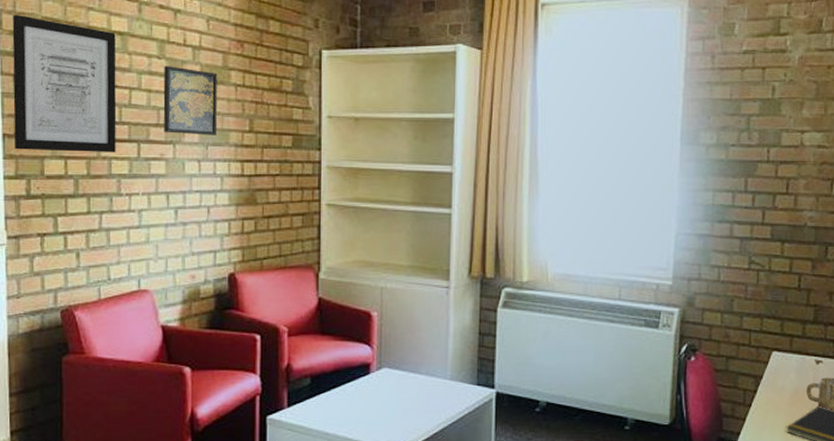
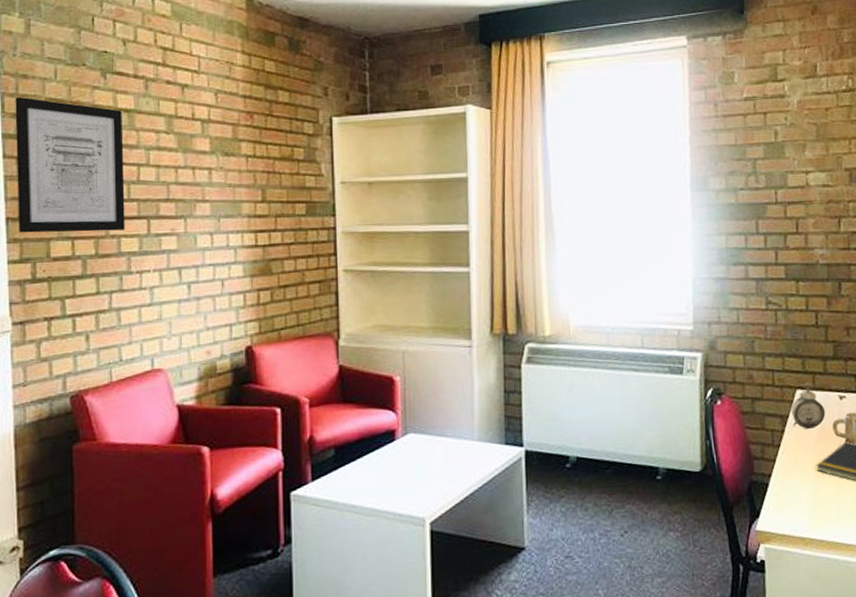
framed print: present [163,66,217,135] -> none [172,140,228,208]
alarm clock: none [766,346,800,390] -> present [791,383,826,429]

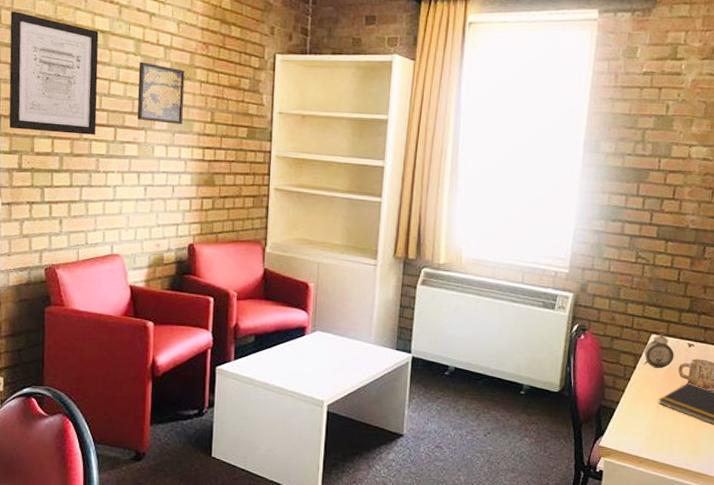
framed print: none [172,140,228,208] -> present [137,62,185,125]

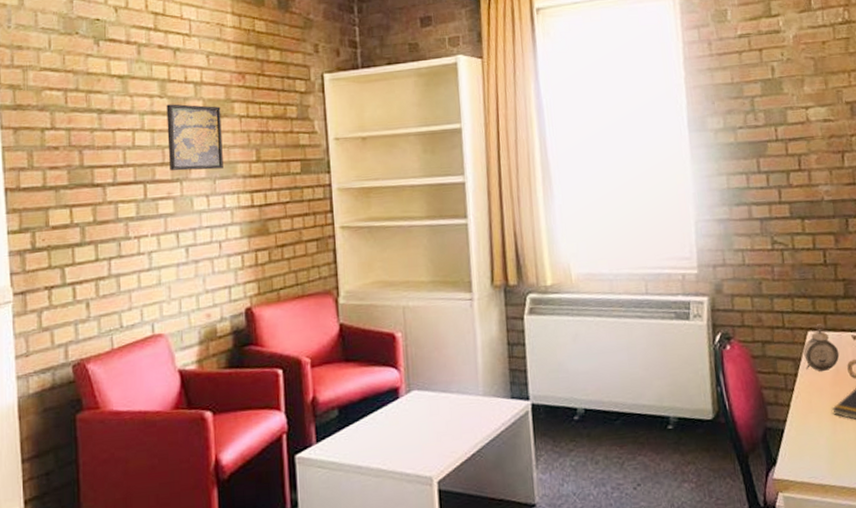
wall art: present [9,11,99,135] -> none [11,68,122,203]

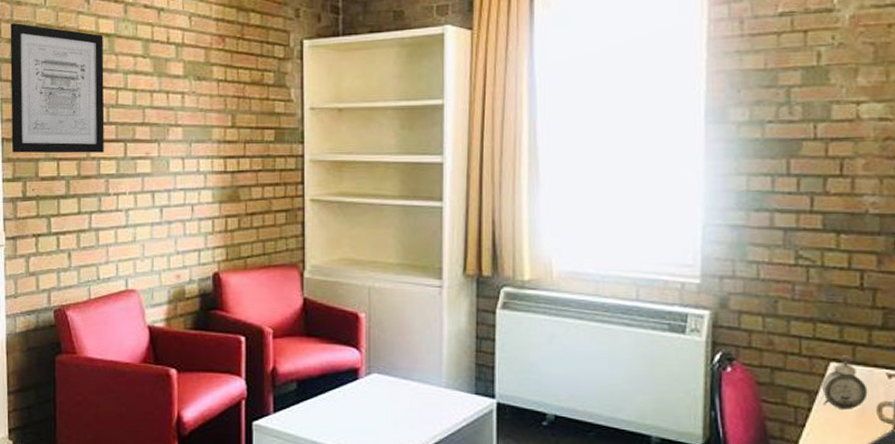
wall art: none [11,68,122,203] -> present [10,23,105,154]
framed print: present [166,104,223,171] -> none [148,64,200,133]

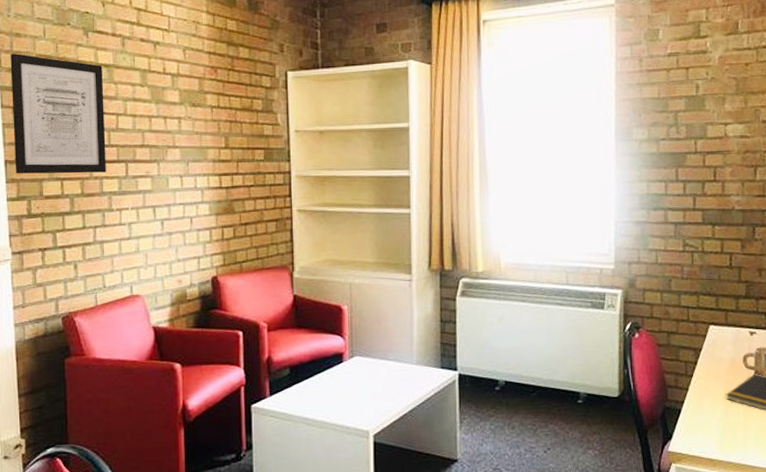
alarm clock: present [822,355,868,409] -> none [704,319,737,361]

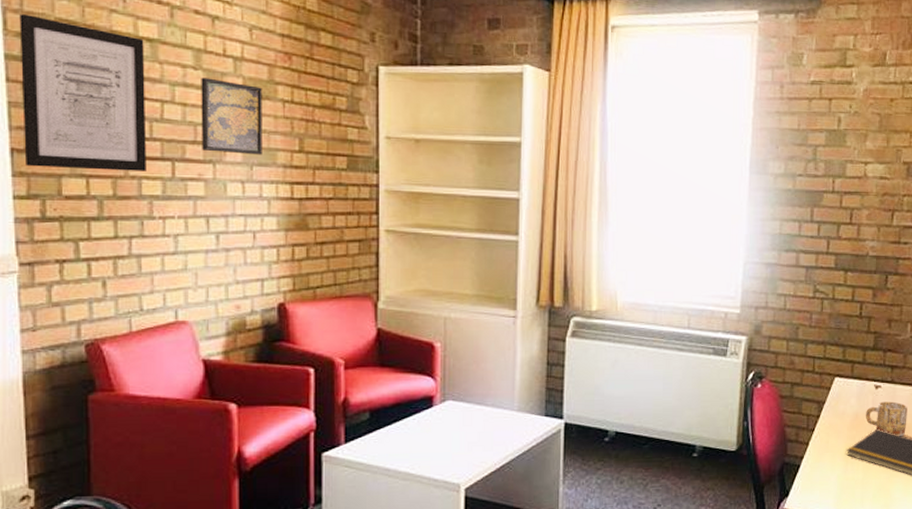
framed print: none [146,92,196,153] -> present [201,77,262,155]

